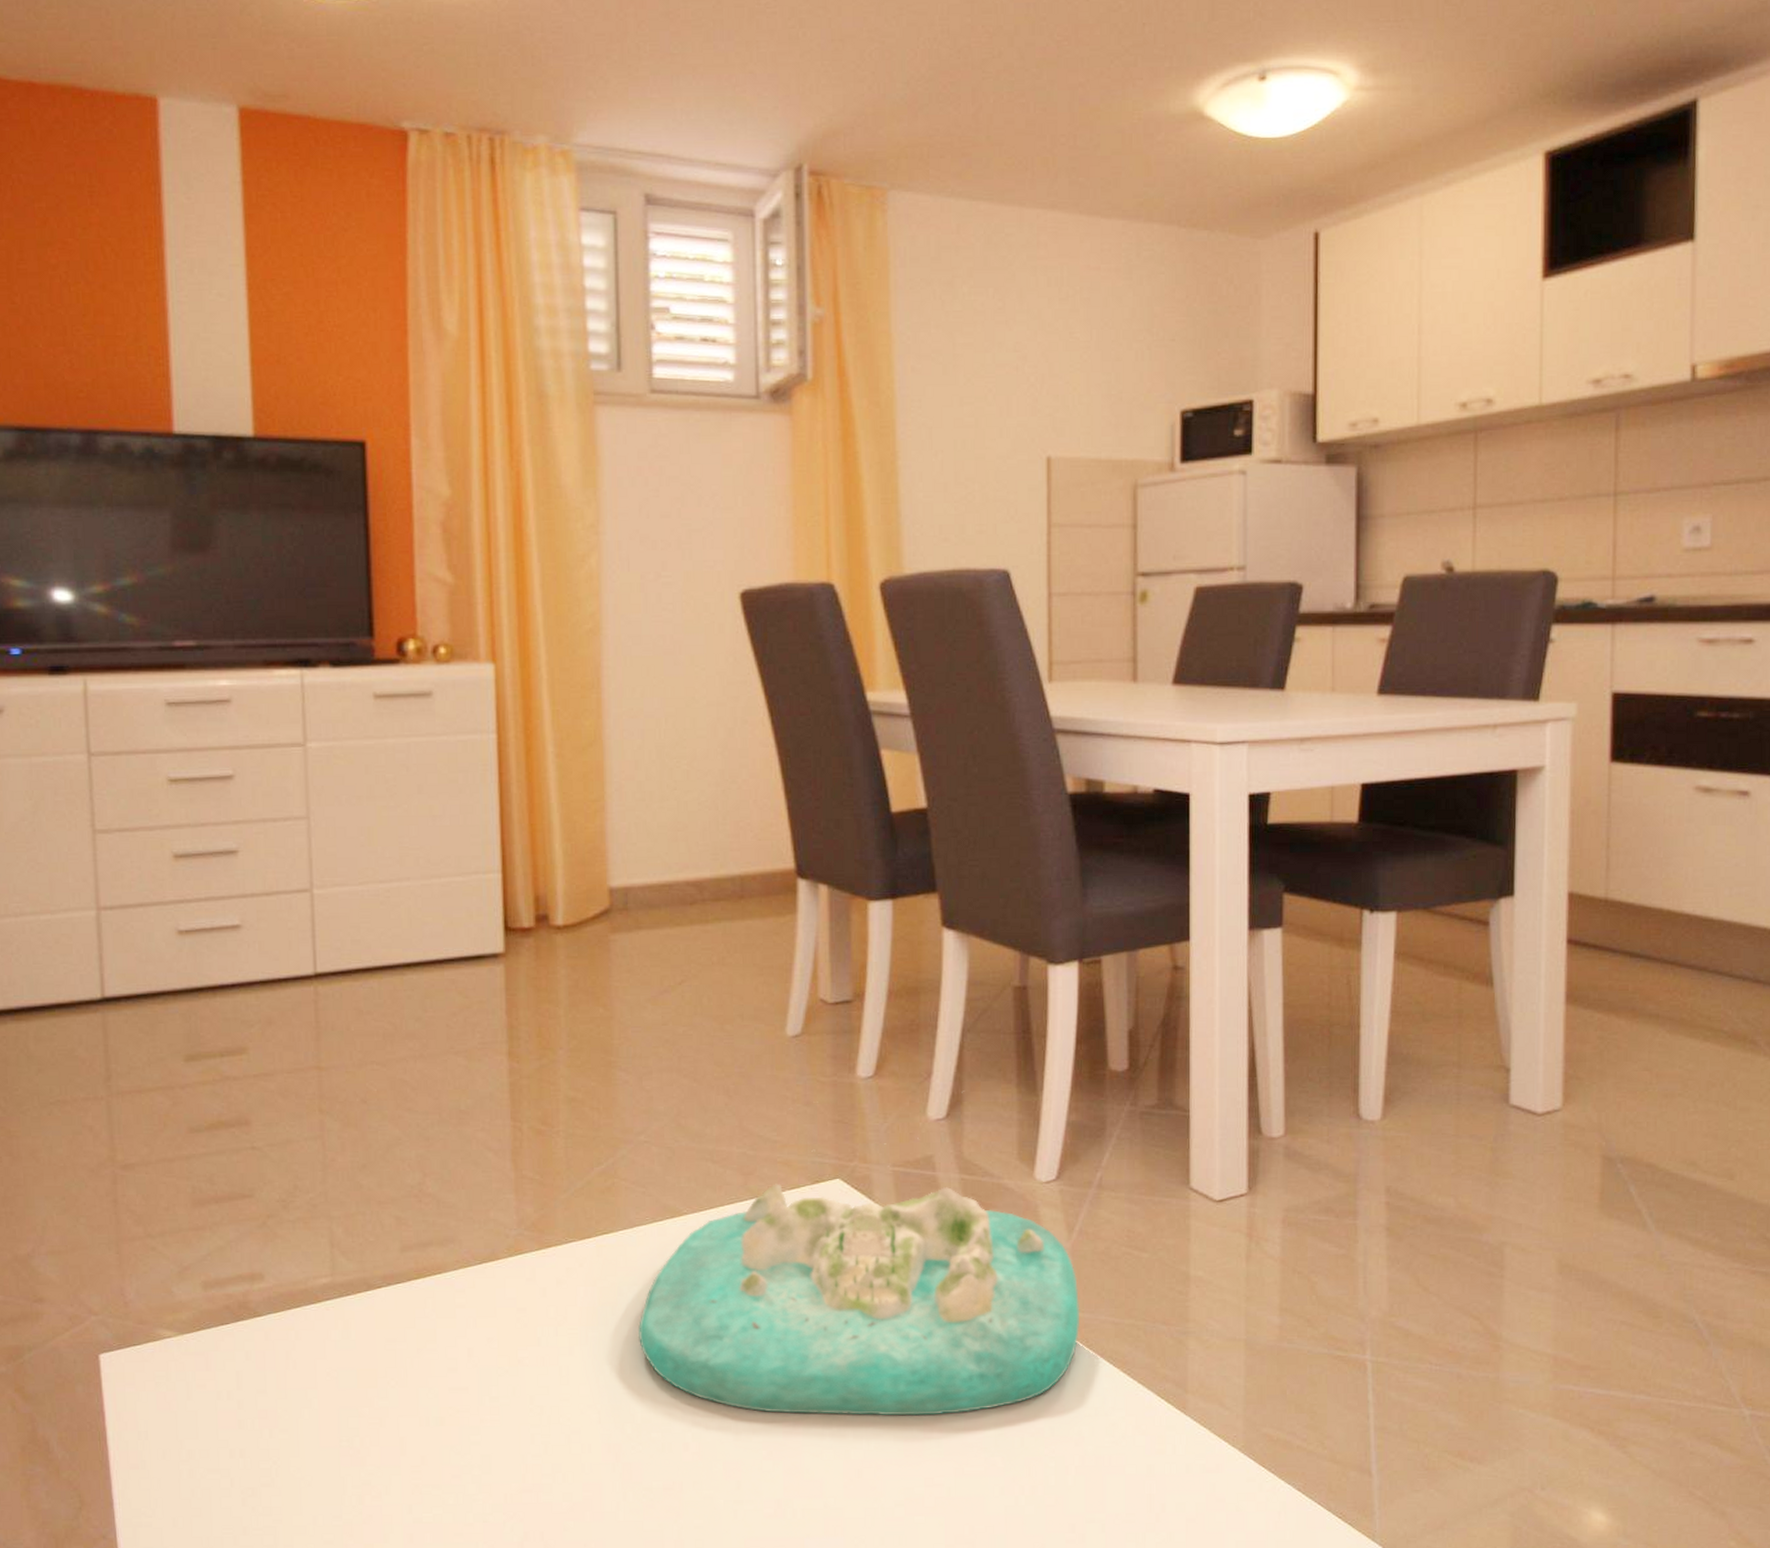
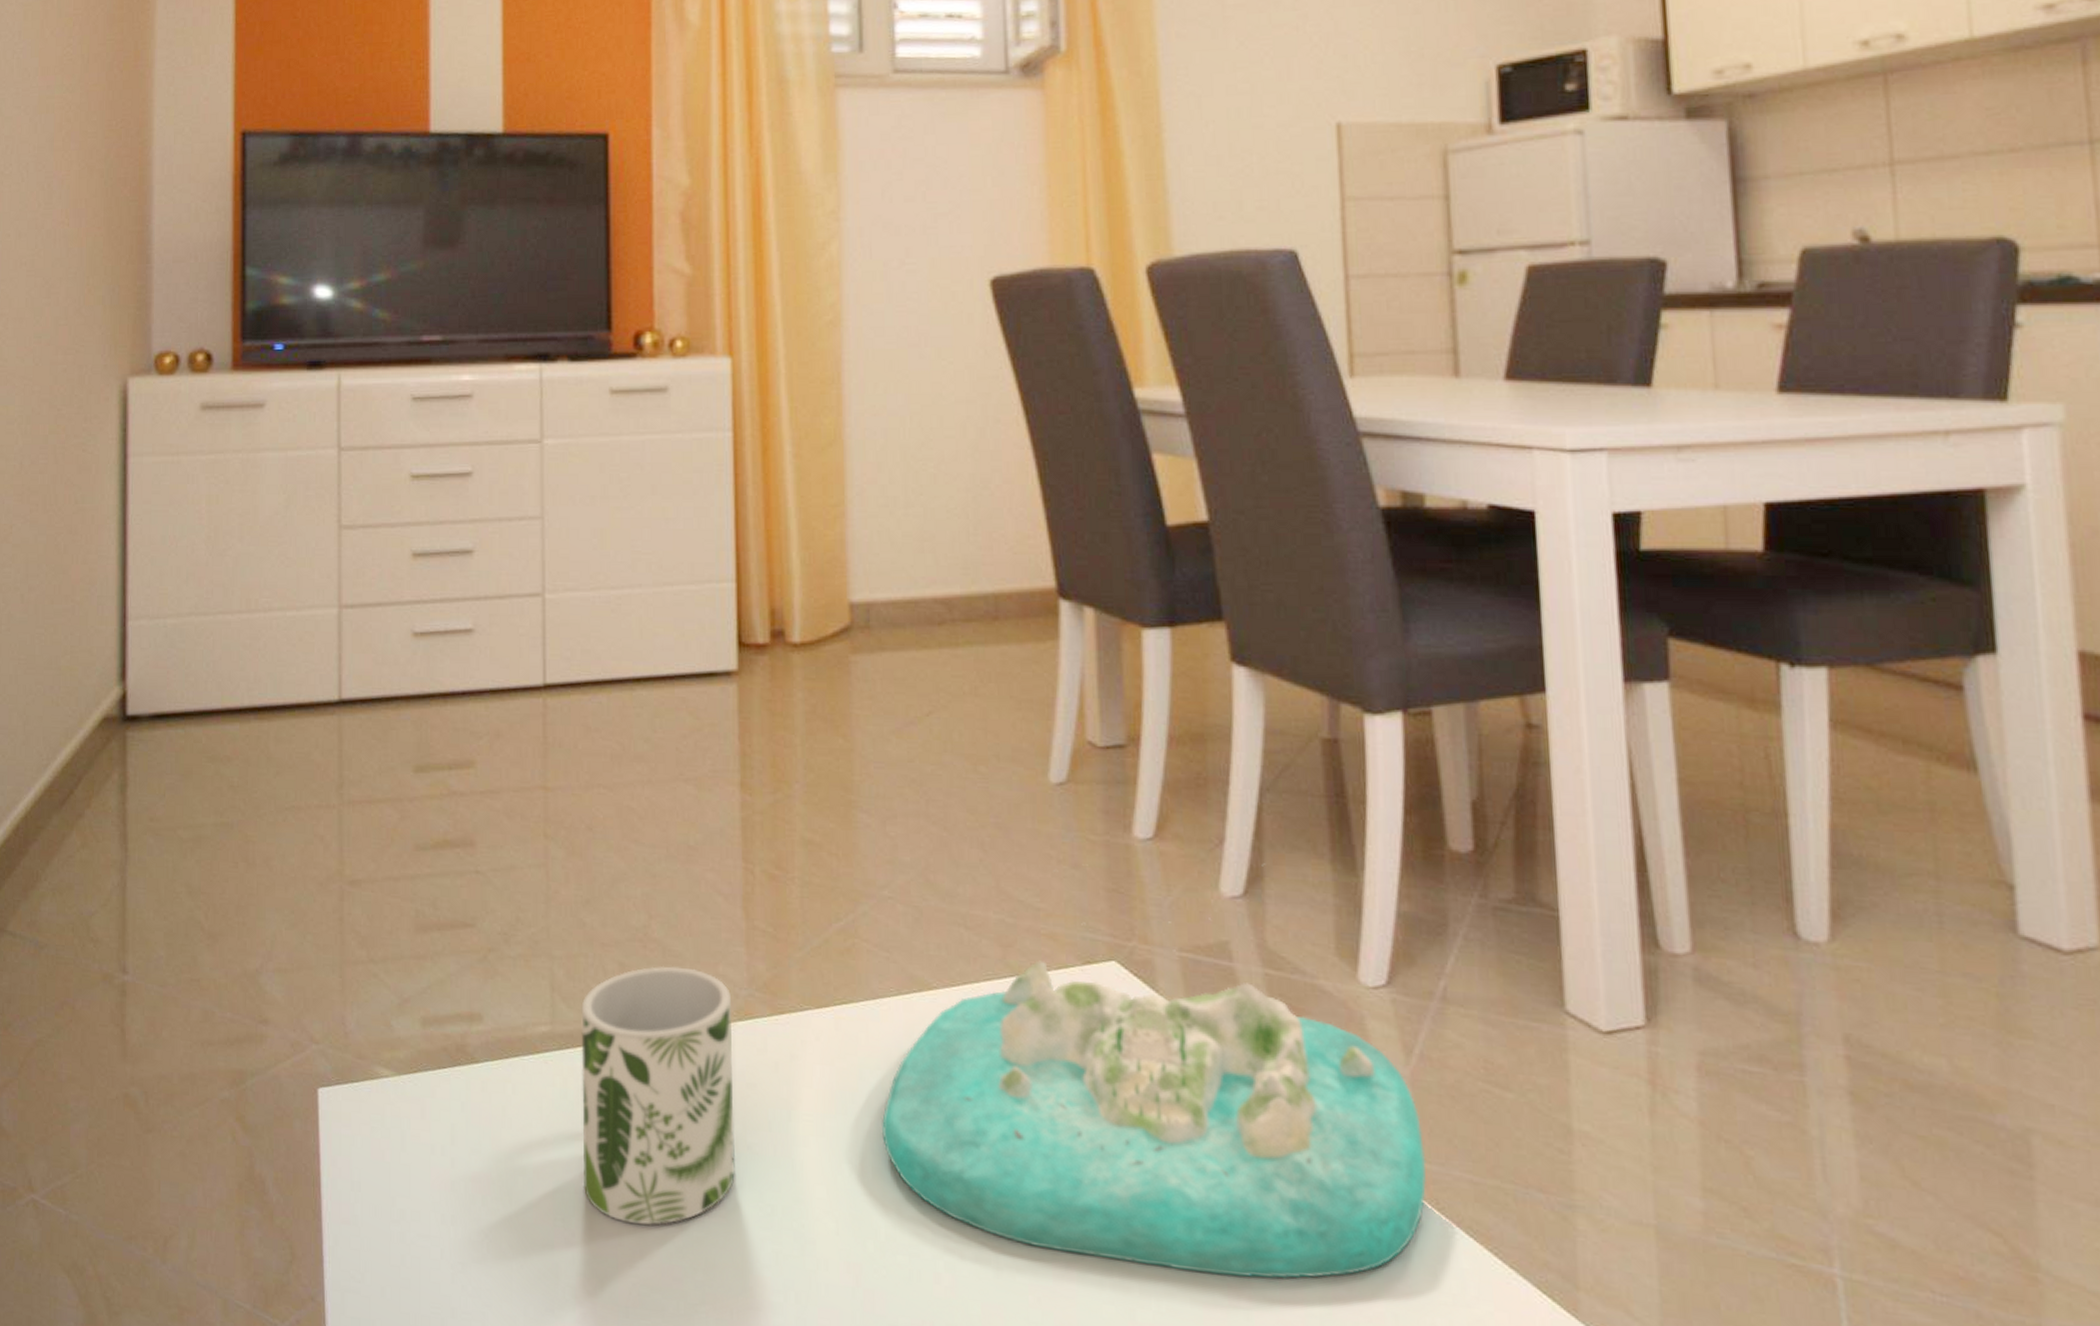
mug: none [360,1216,508,1436] -> present [581,966,735,1226]

